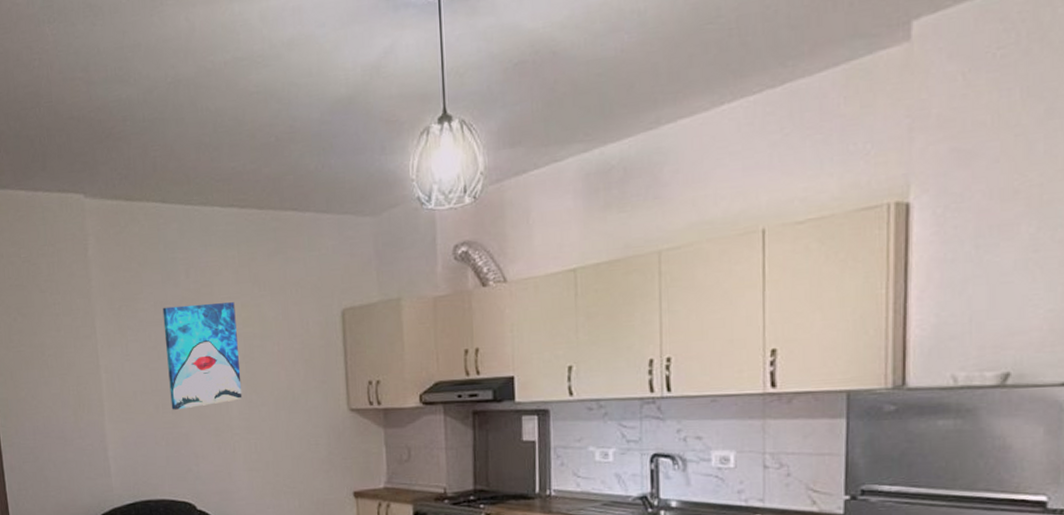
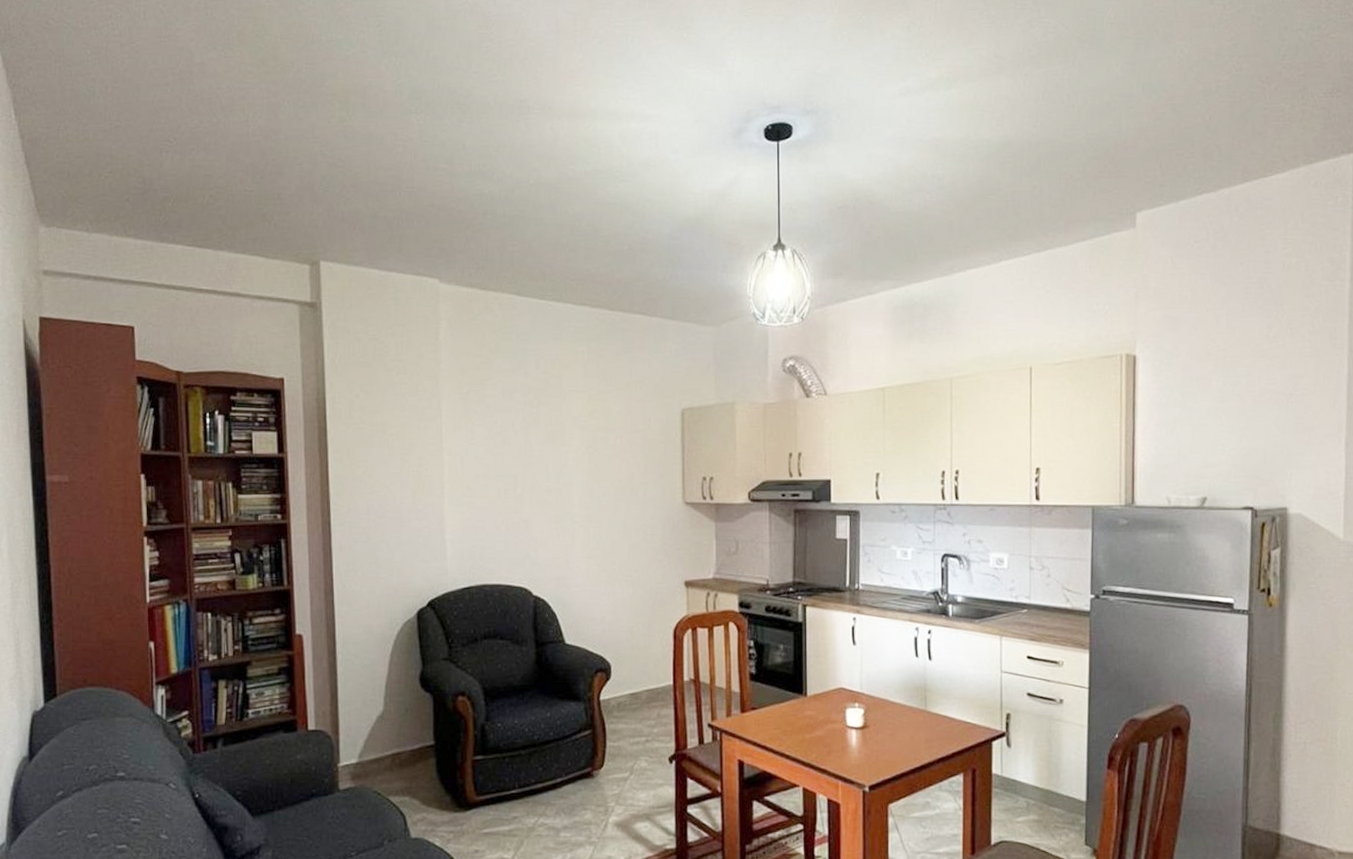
wall art: present [162,302,243,410] -> none [511,394,584,496]

